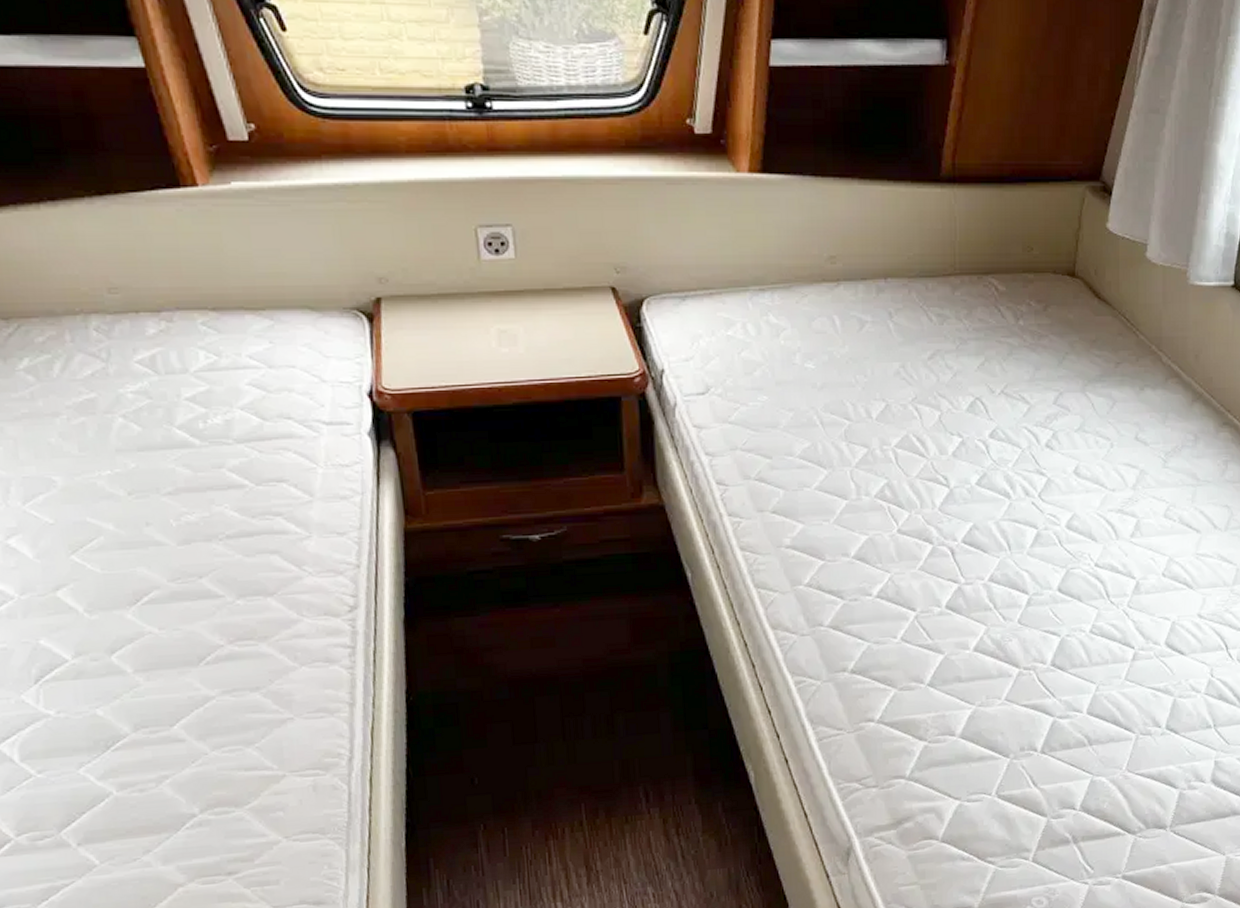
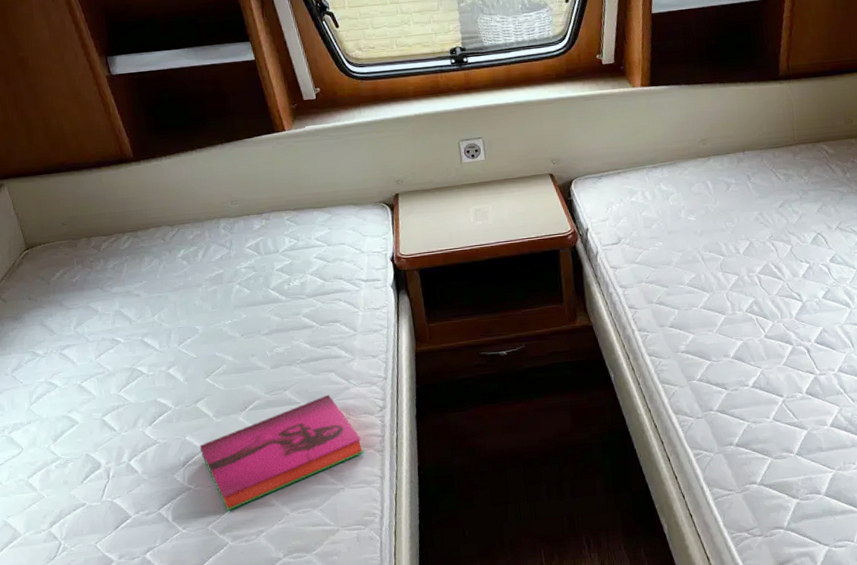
hardback book: none [62,585,324,749] -> present [199,394,364,512]

